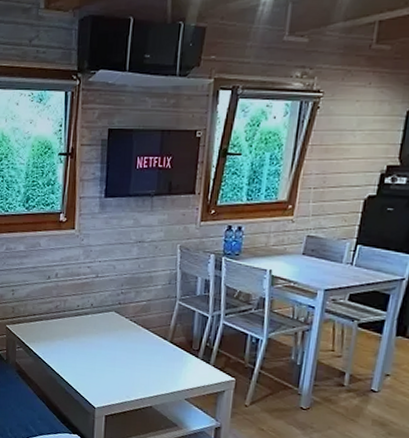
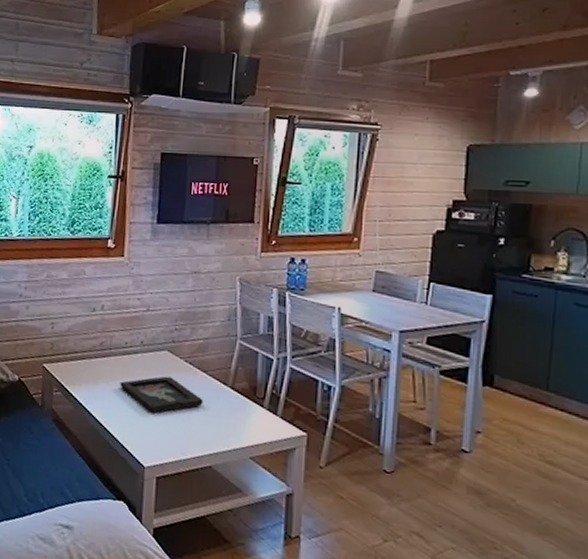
decorative tray: none [73,333,146,364] -> present [120,376,203,413]

